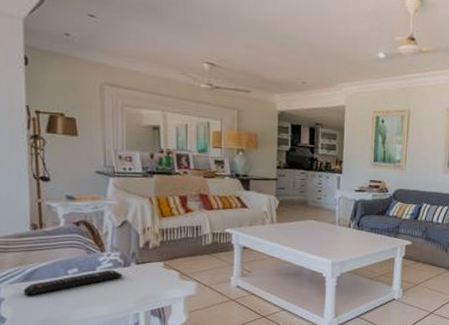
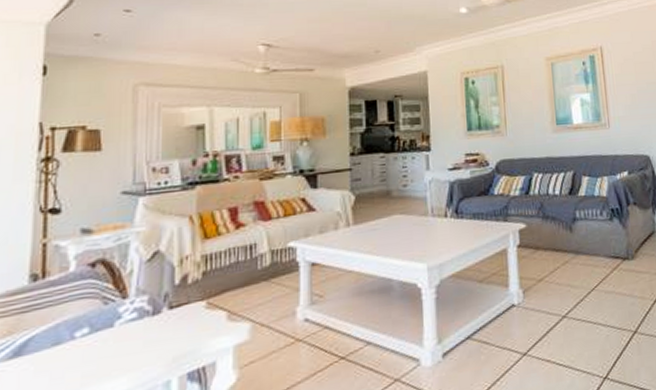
remote control: present [23,269,123,296] -> none [9,321,151,380]

